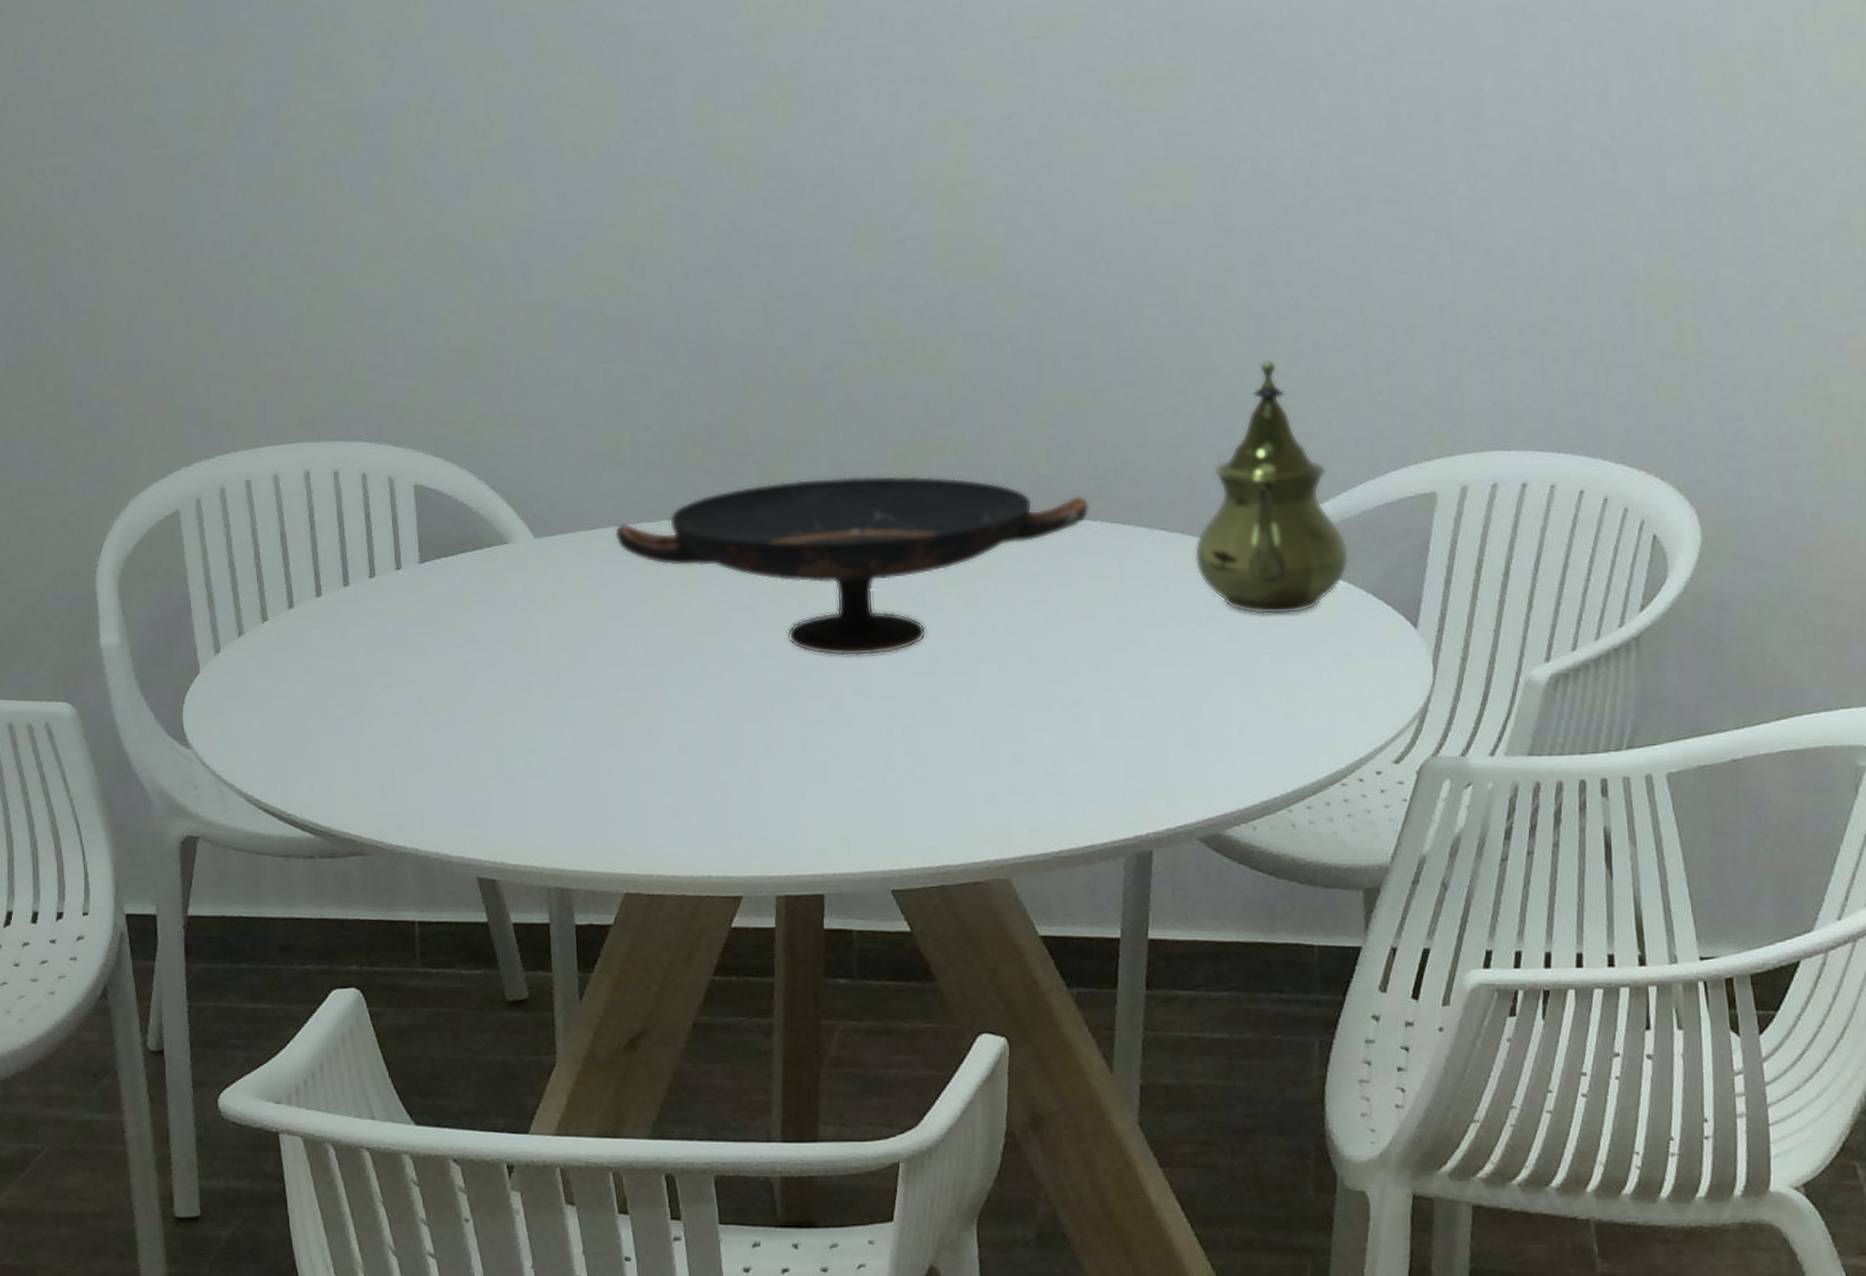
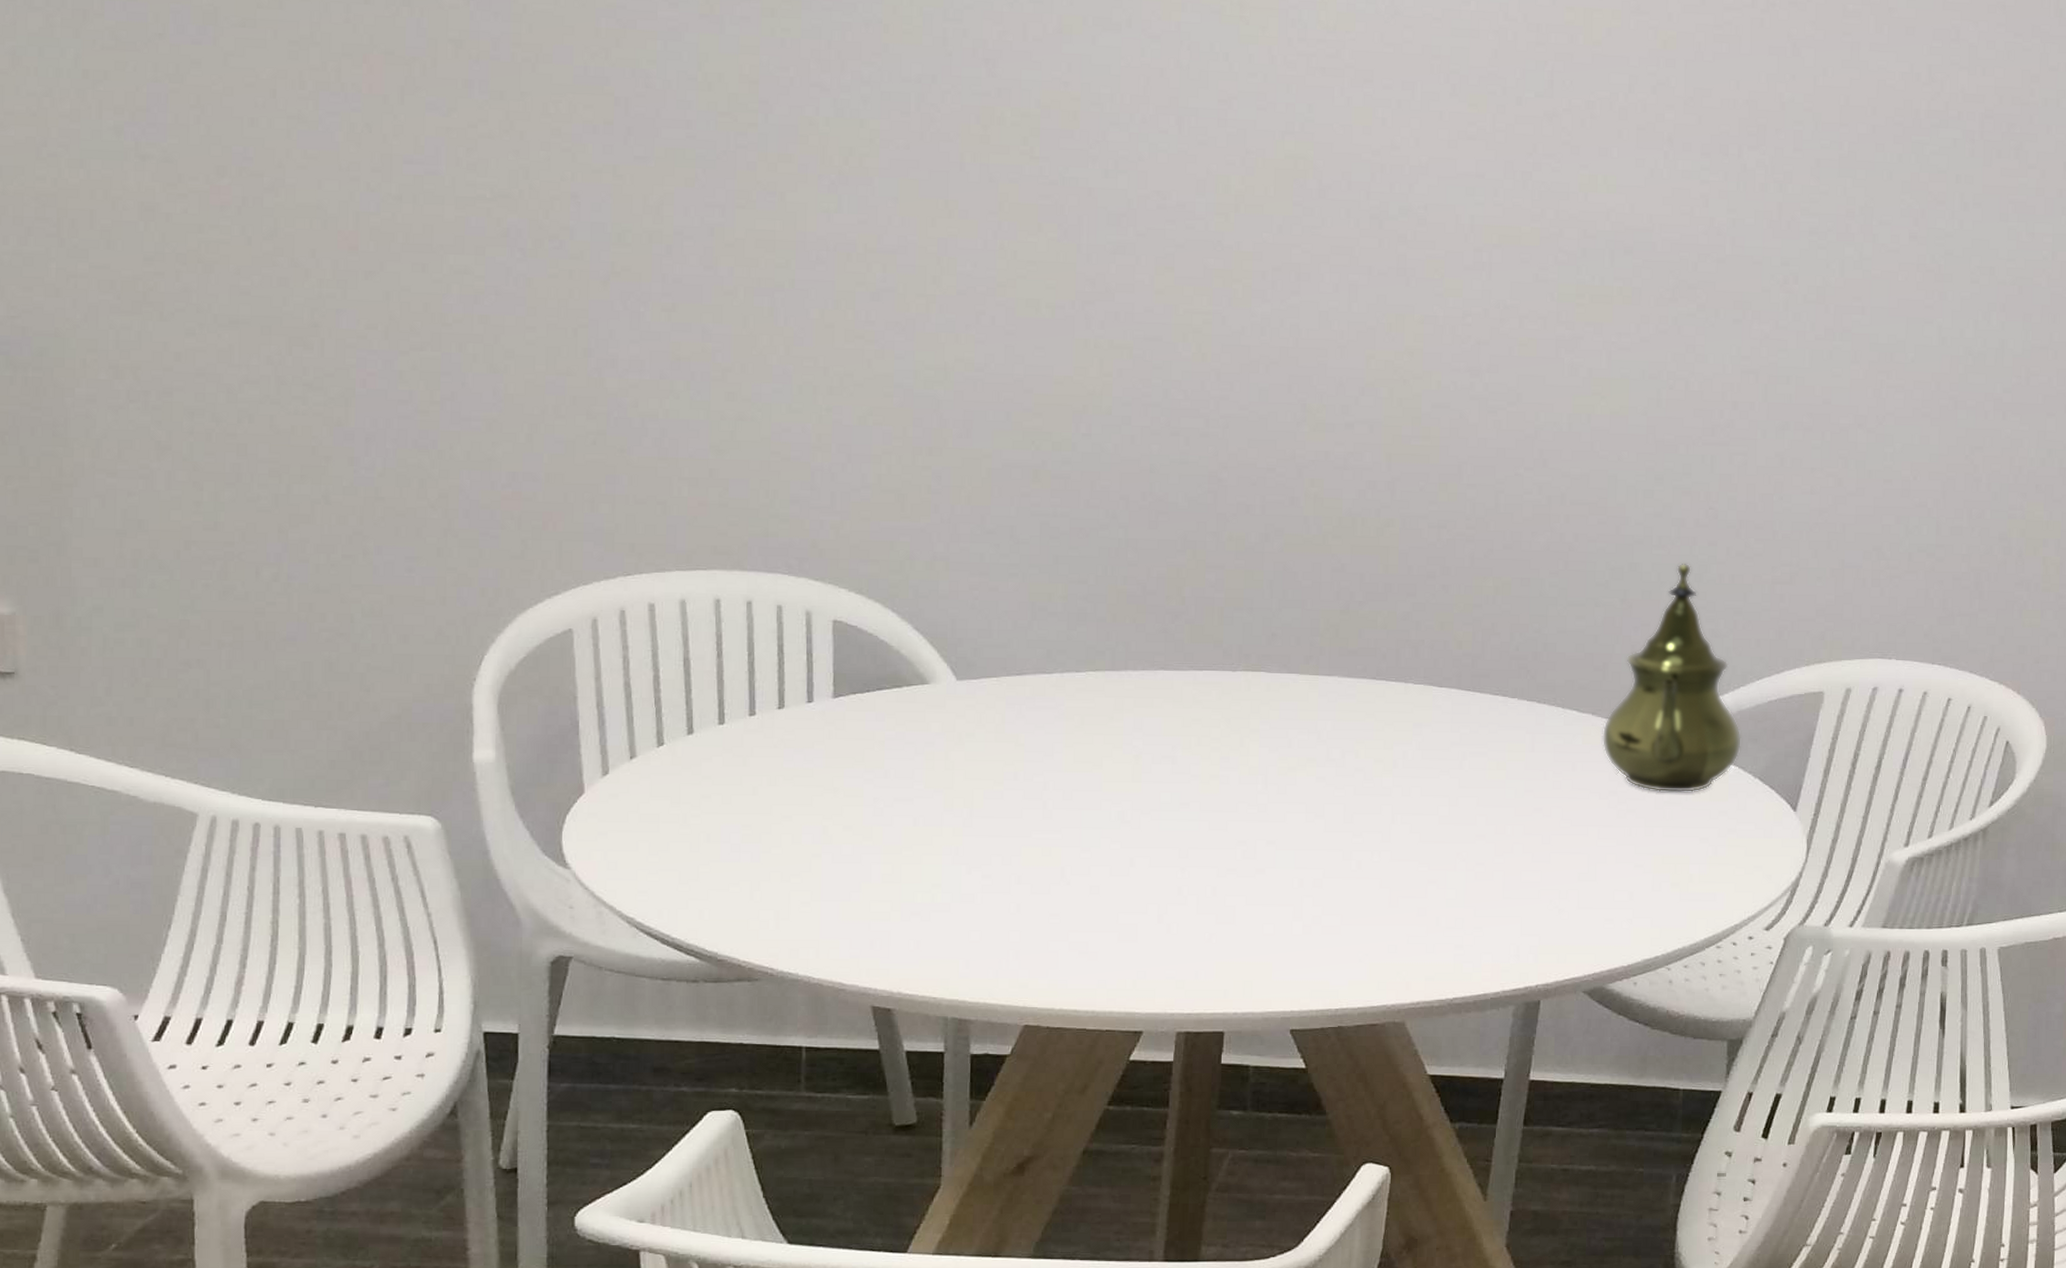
decorative bowl: present [614,475,1090,657] -> none [1040,641,1509,811]

